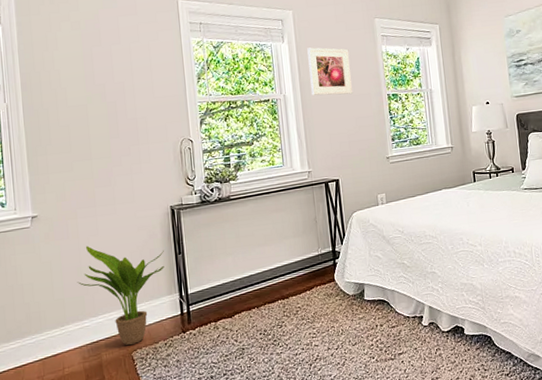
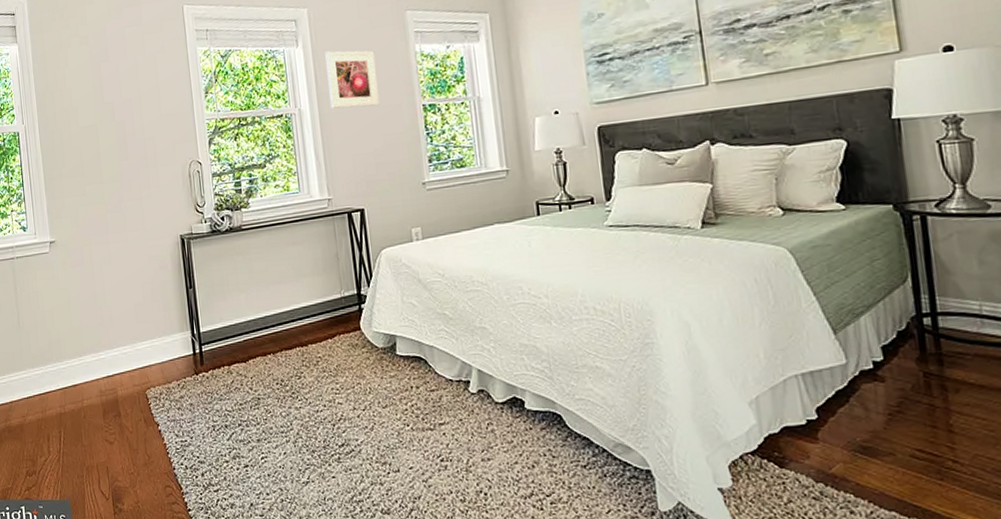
potted plant: present [77,245,164,346] -> none [92,274,176,383]

